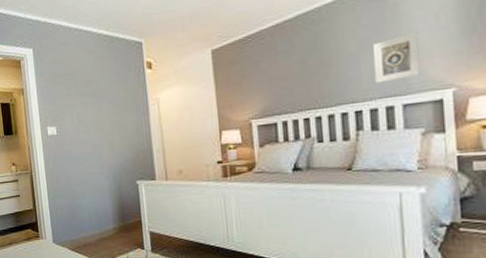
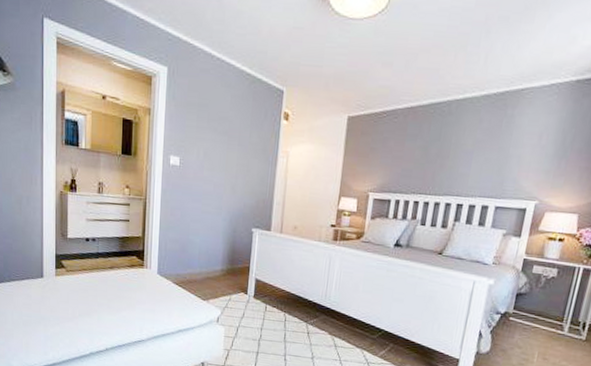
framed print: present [372,32,420,84] -> none [479,145,523,185]

